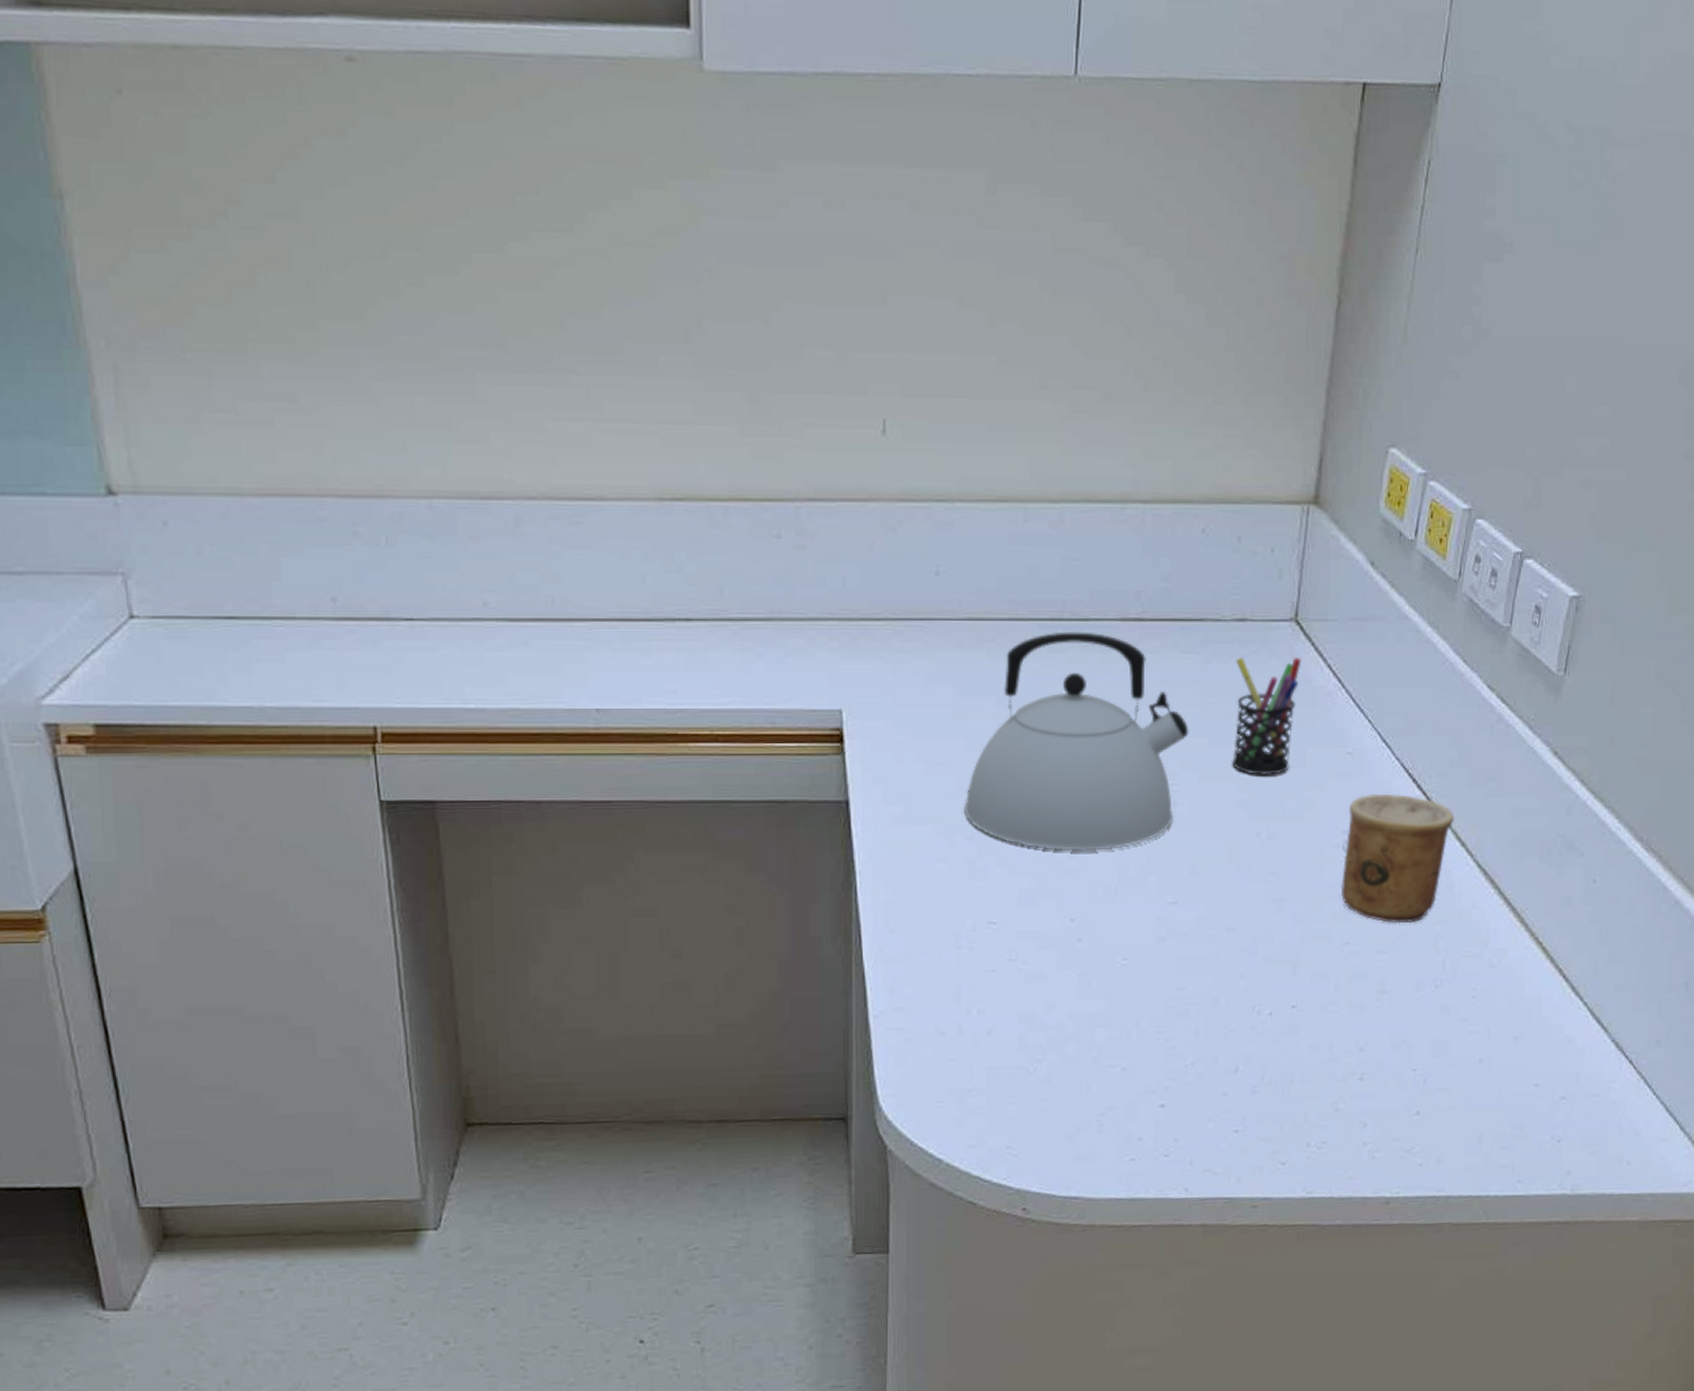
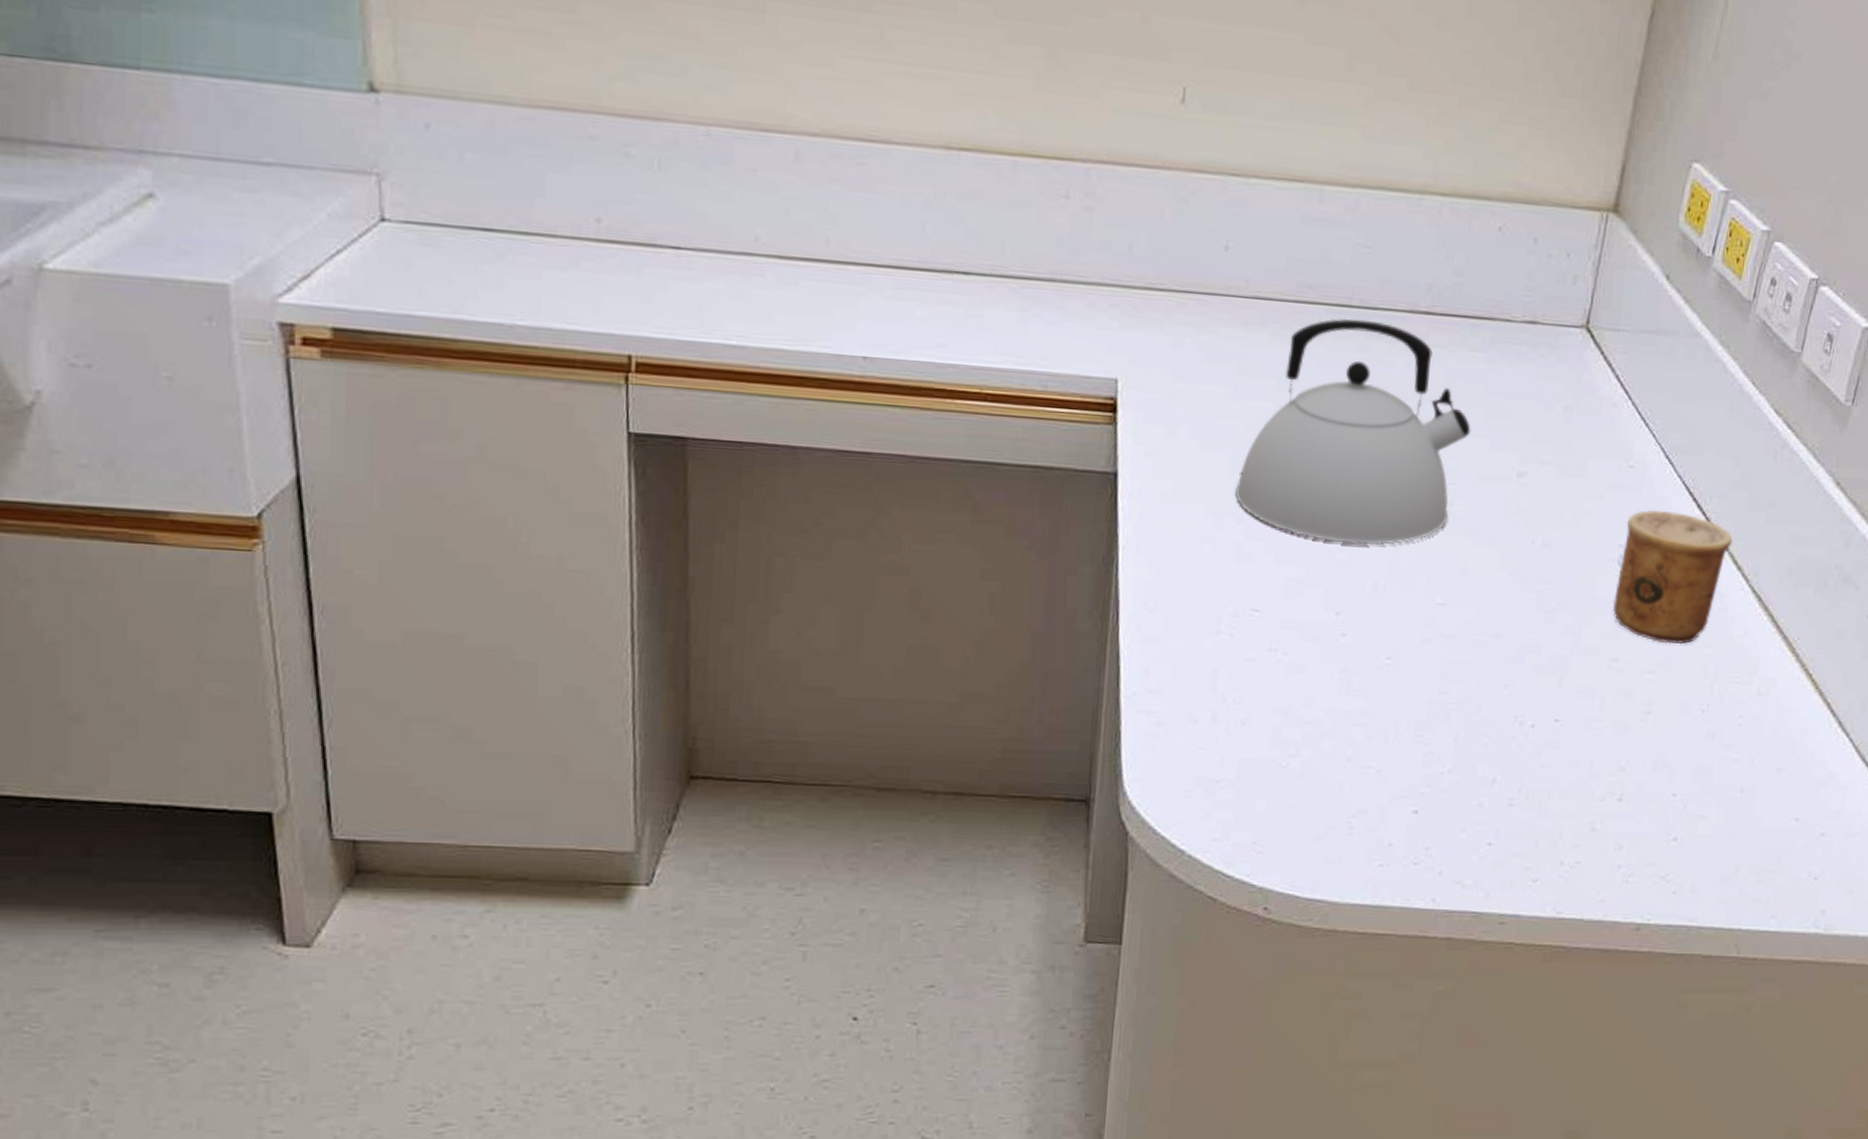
pen holder: present [1231,656,1302,775] -> none [1511,359,1590,483]

